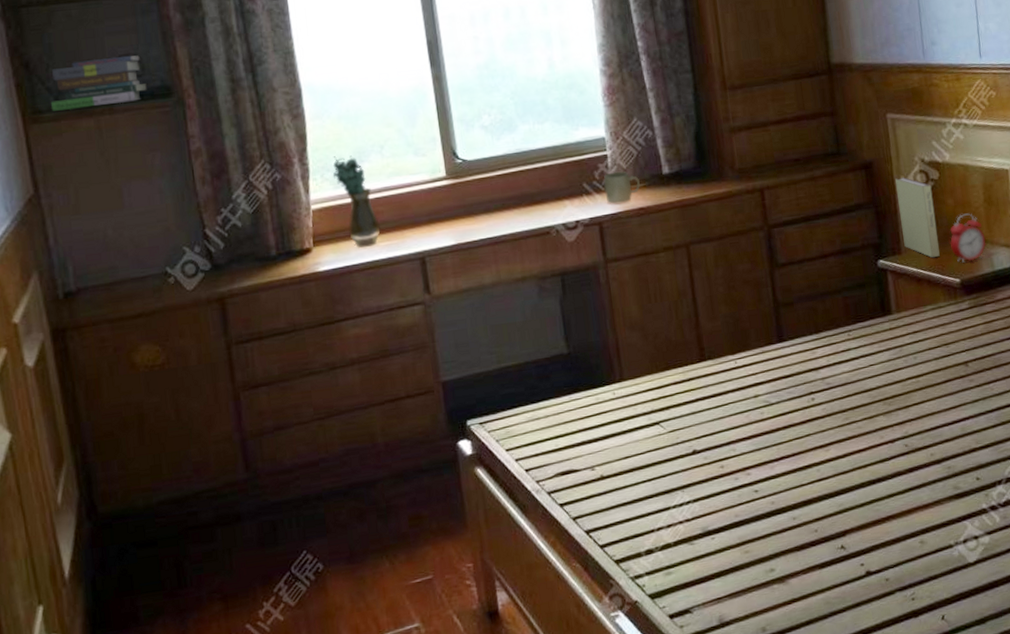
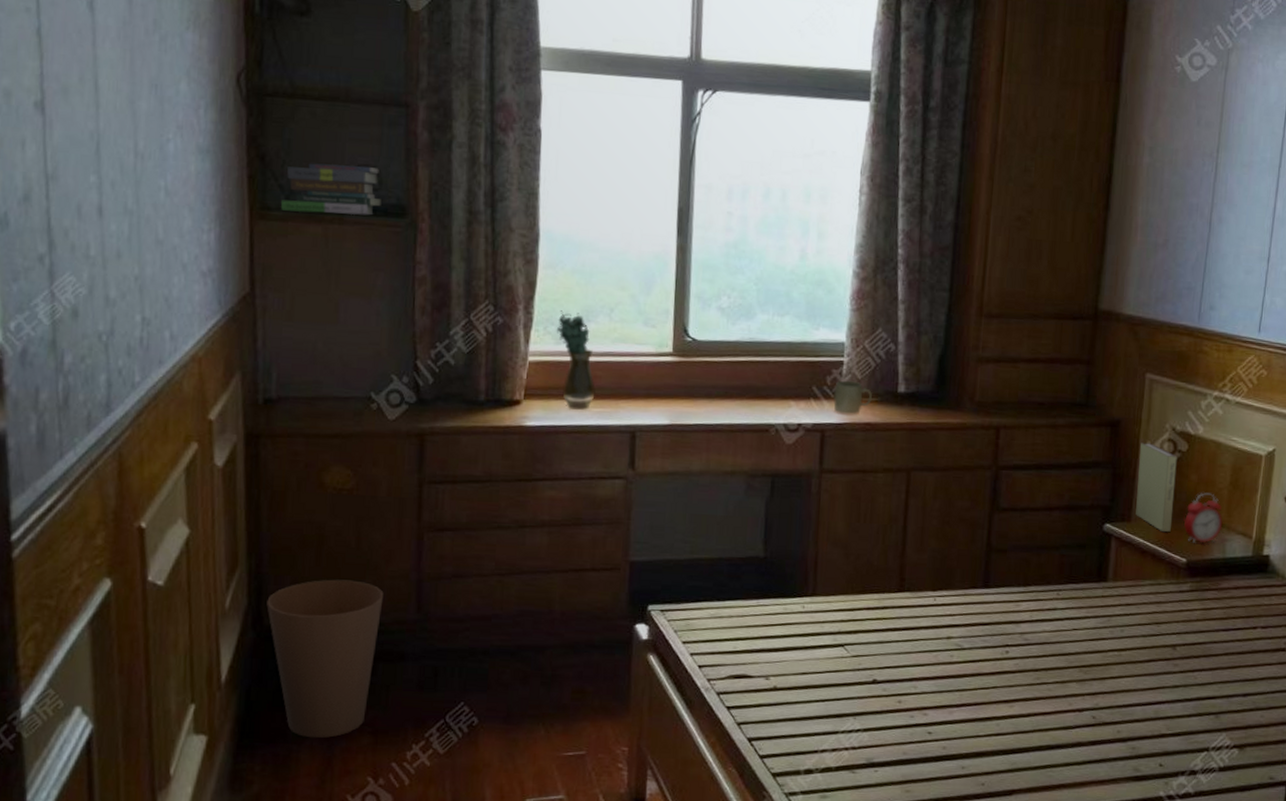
trash bin: none [98,451,213,617] -> present [267,579,384,739]

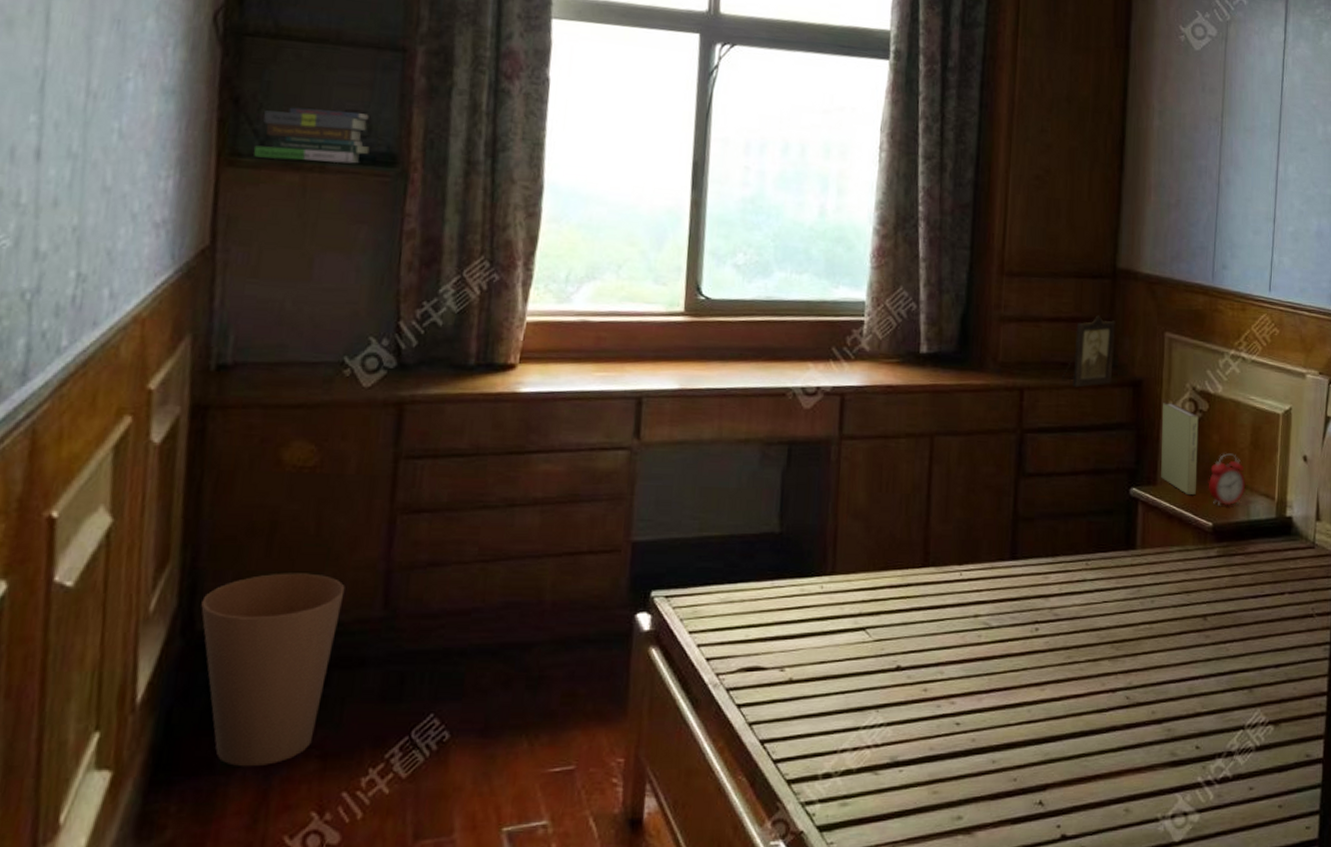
vase: present [556,310,596,411] -> none [558,267,600,375]
mug: present [833,380,872,415] -> none [853,340,894,378]
photo frame: none [1037,356,1096,427] -> present [1061,315,1116,388]

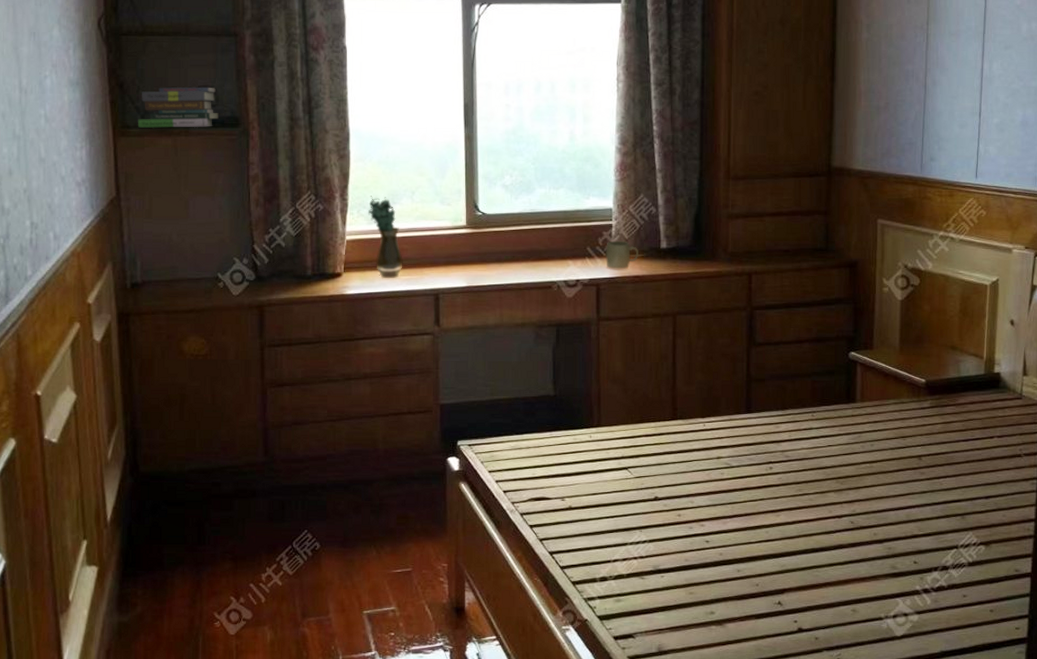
trash bin: present [201,573,345,767] -> none [141,431,236,566]
vase: none [558,267,600,375] -> present [367,196,403,279]
mug: none [853,340,894,378] -> present [606,240,638,270]
photo frame: present [1061,315,1116,388] -> none [784,208,832,270]
book: present [1161,402,1199,496] -> none [877,279,911,357]
alarm clock: present [1208,453,1246,506] -> none [920,320,956,365]

